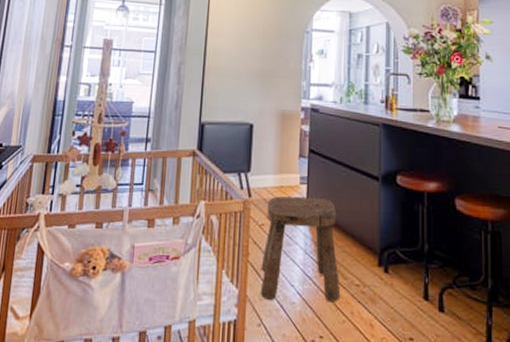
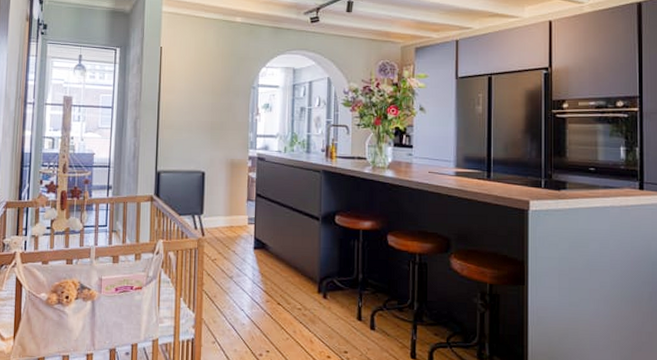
stool: present [260,196,341,302] -> none [214,234,285,323]

